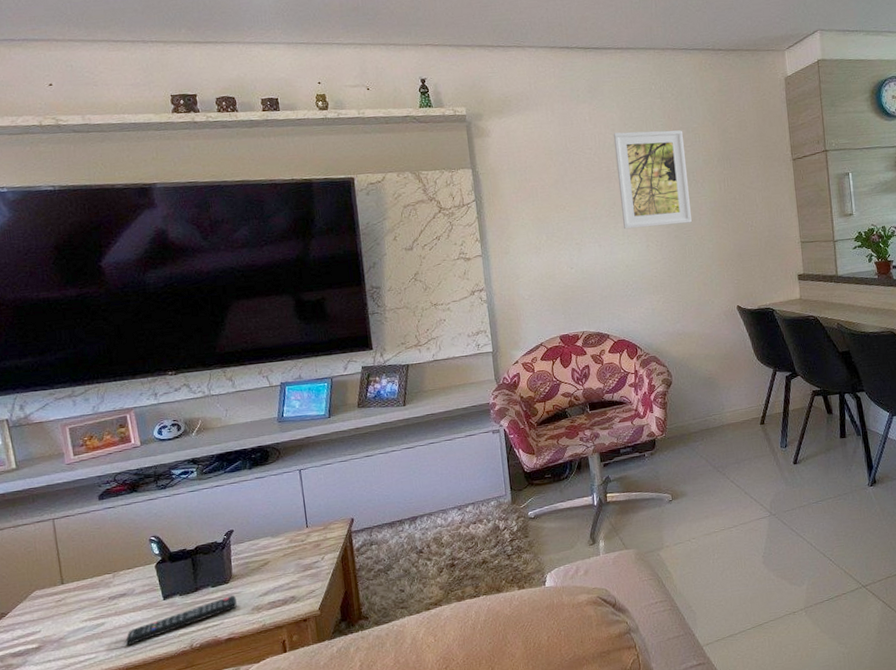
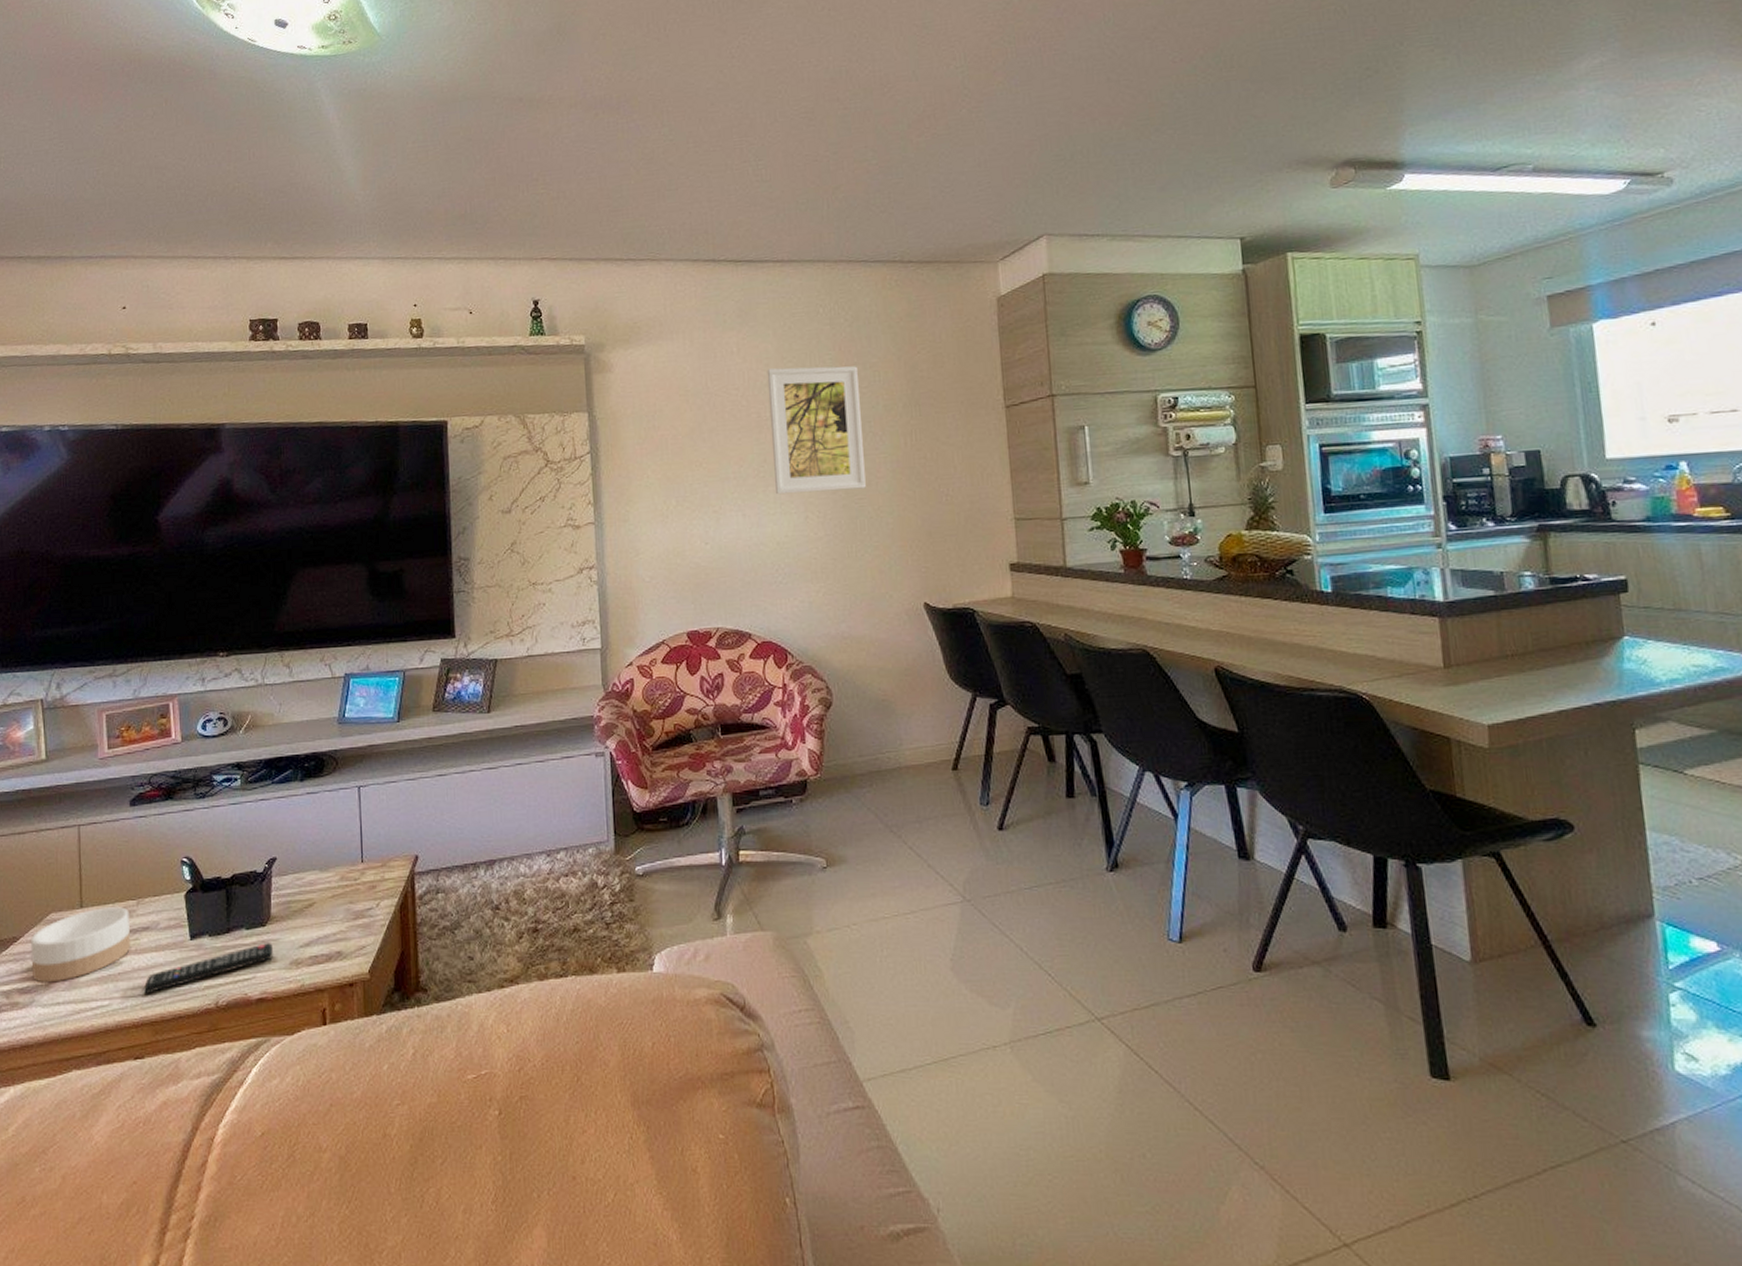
bowl: none [18,580,110,646] -> present [31,907,130,983]

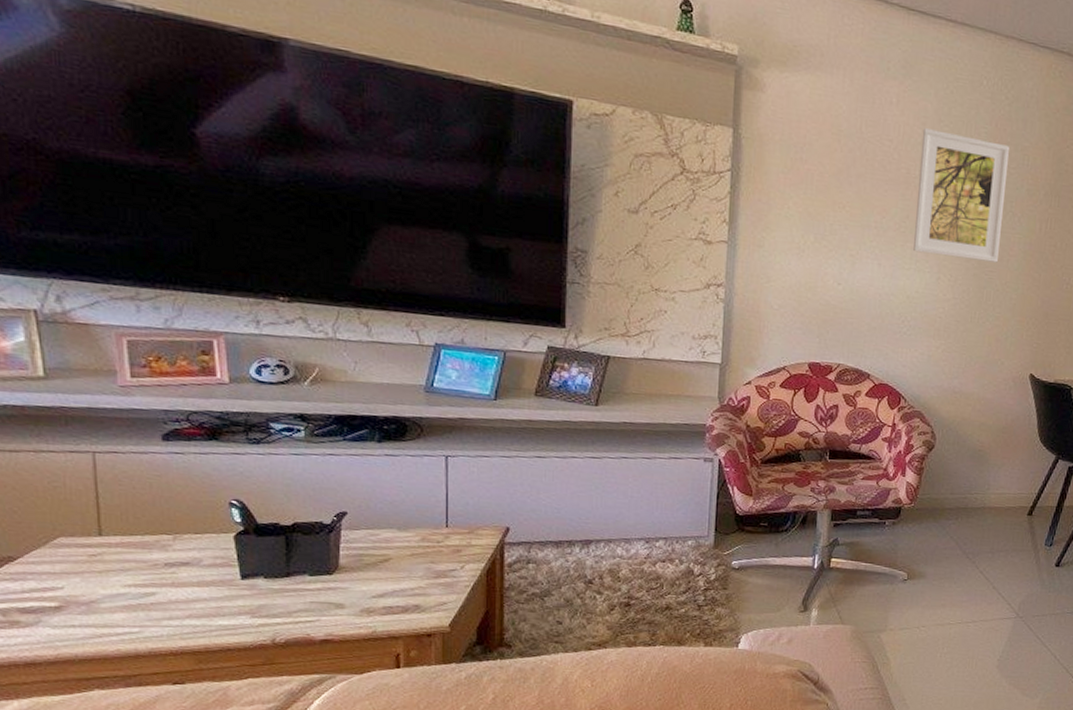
bowl: present [31,907,130,983] -> none [33,538,165,606]
remote control: present [143,943,273,994] -> none [182,590,341,626]

